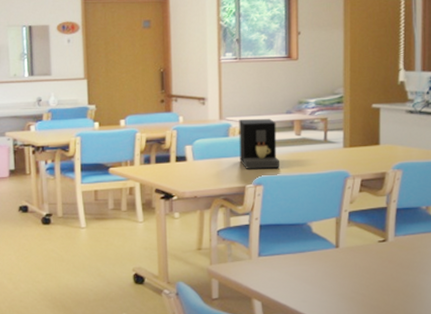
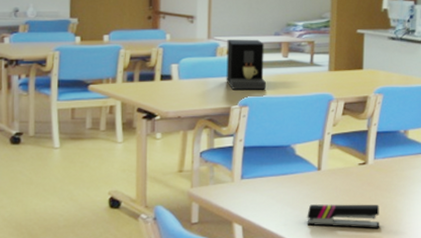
stapler: none [326,281,403,306] -> present [307,204,380,228]

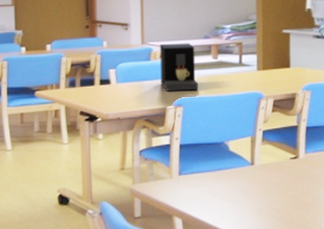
stapler: present [307,204,380,228] -> none [243,196,314,220]

